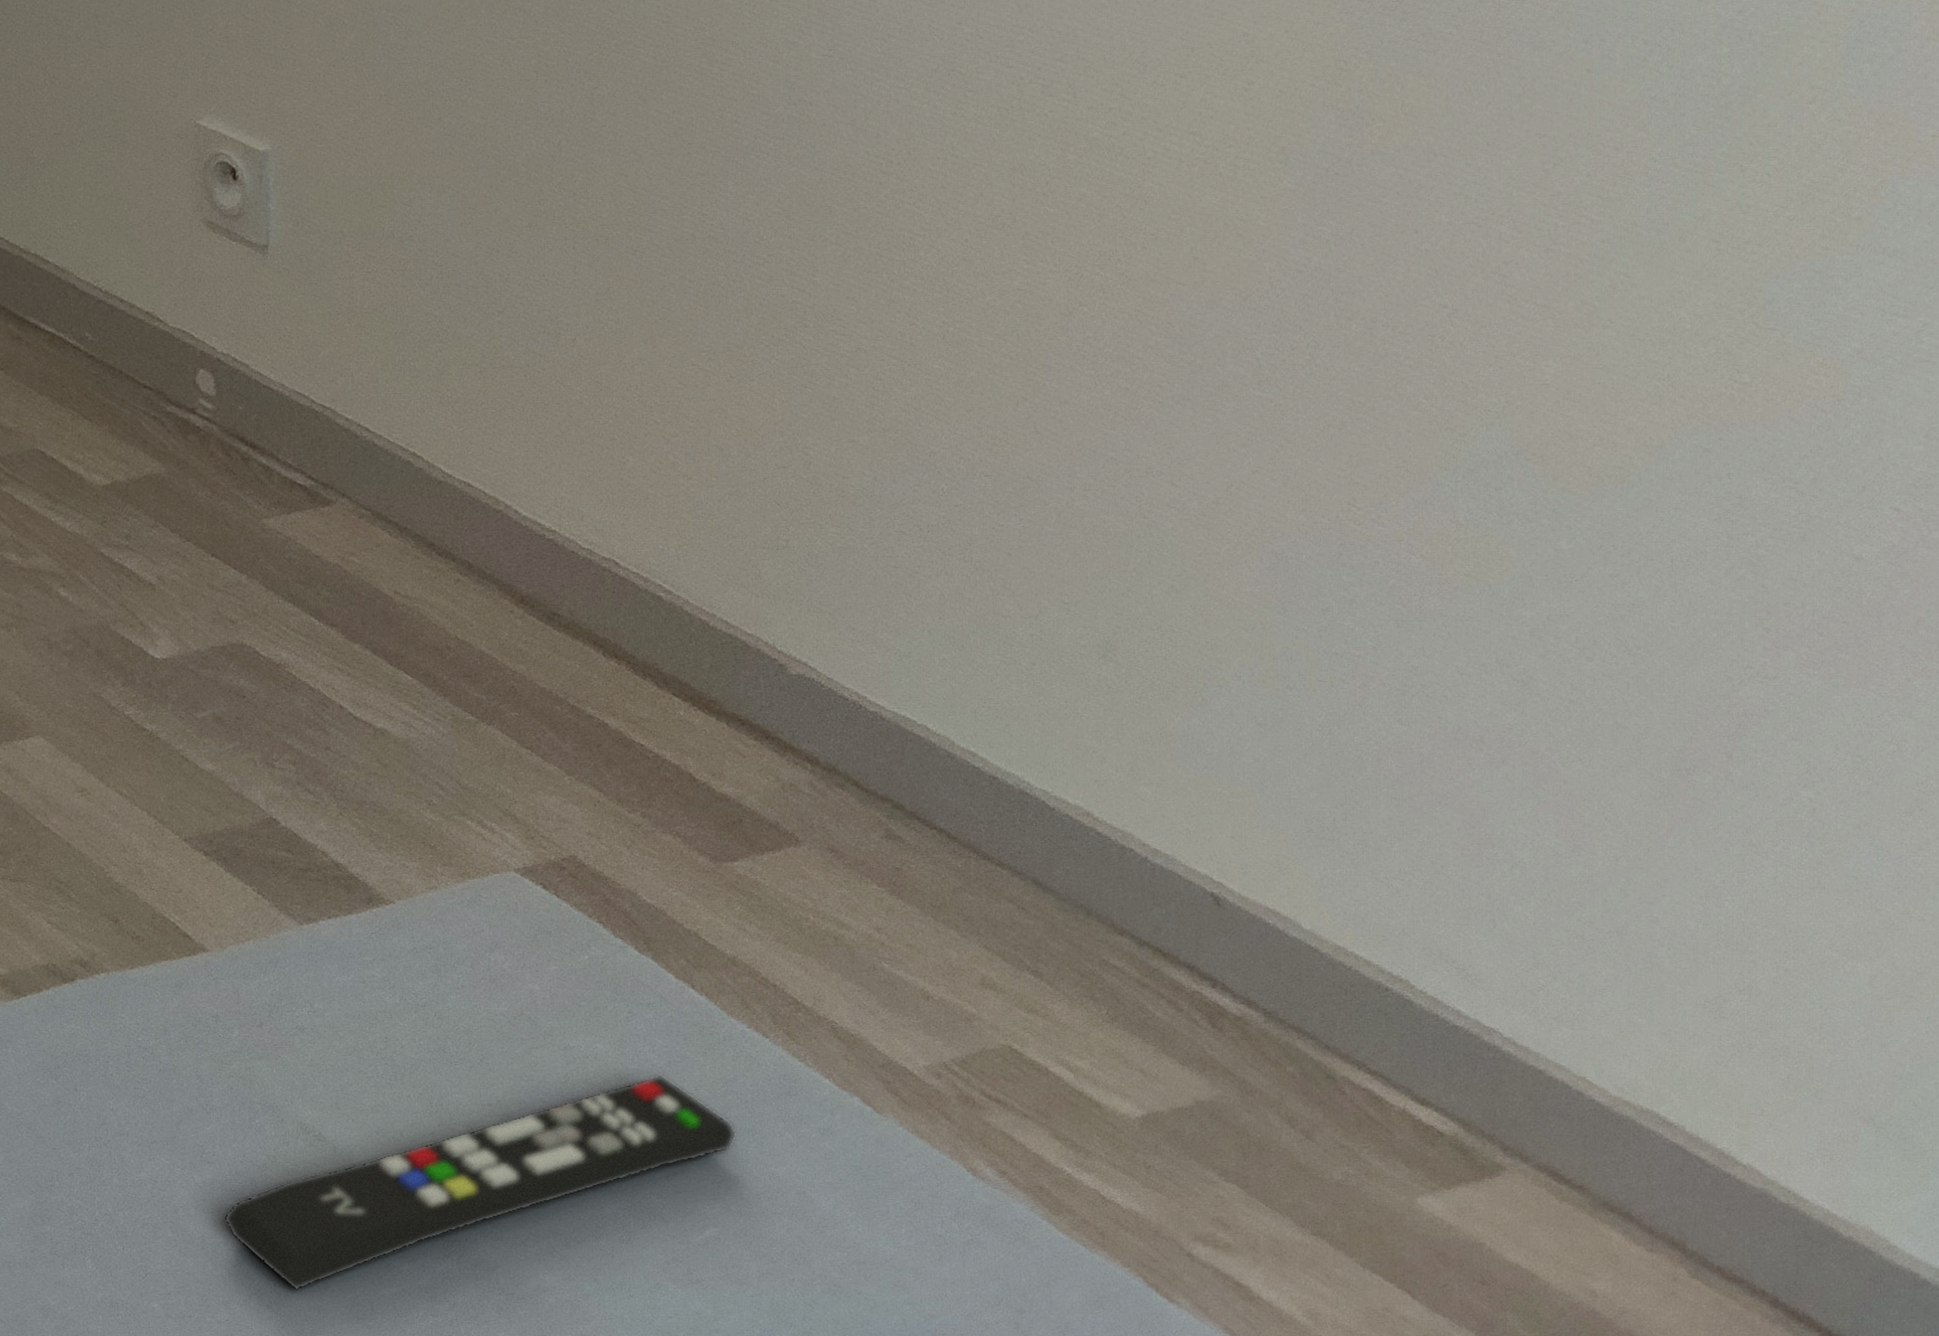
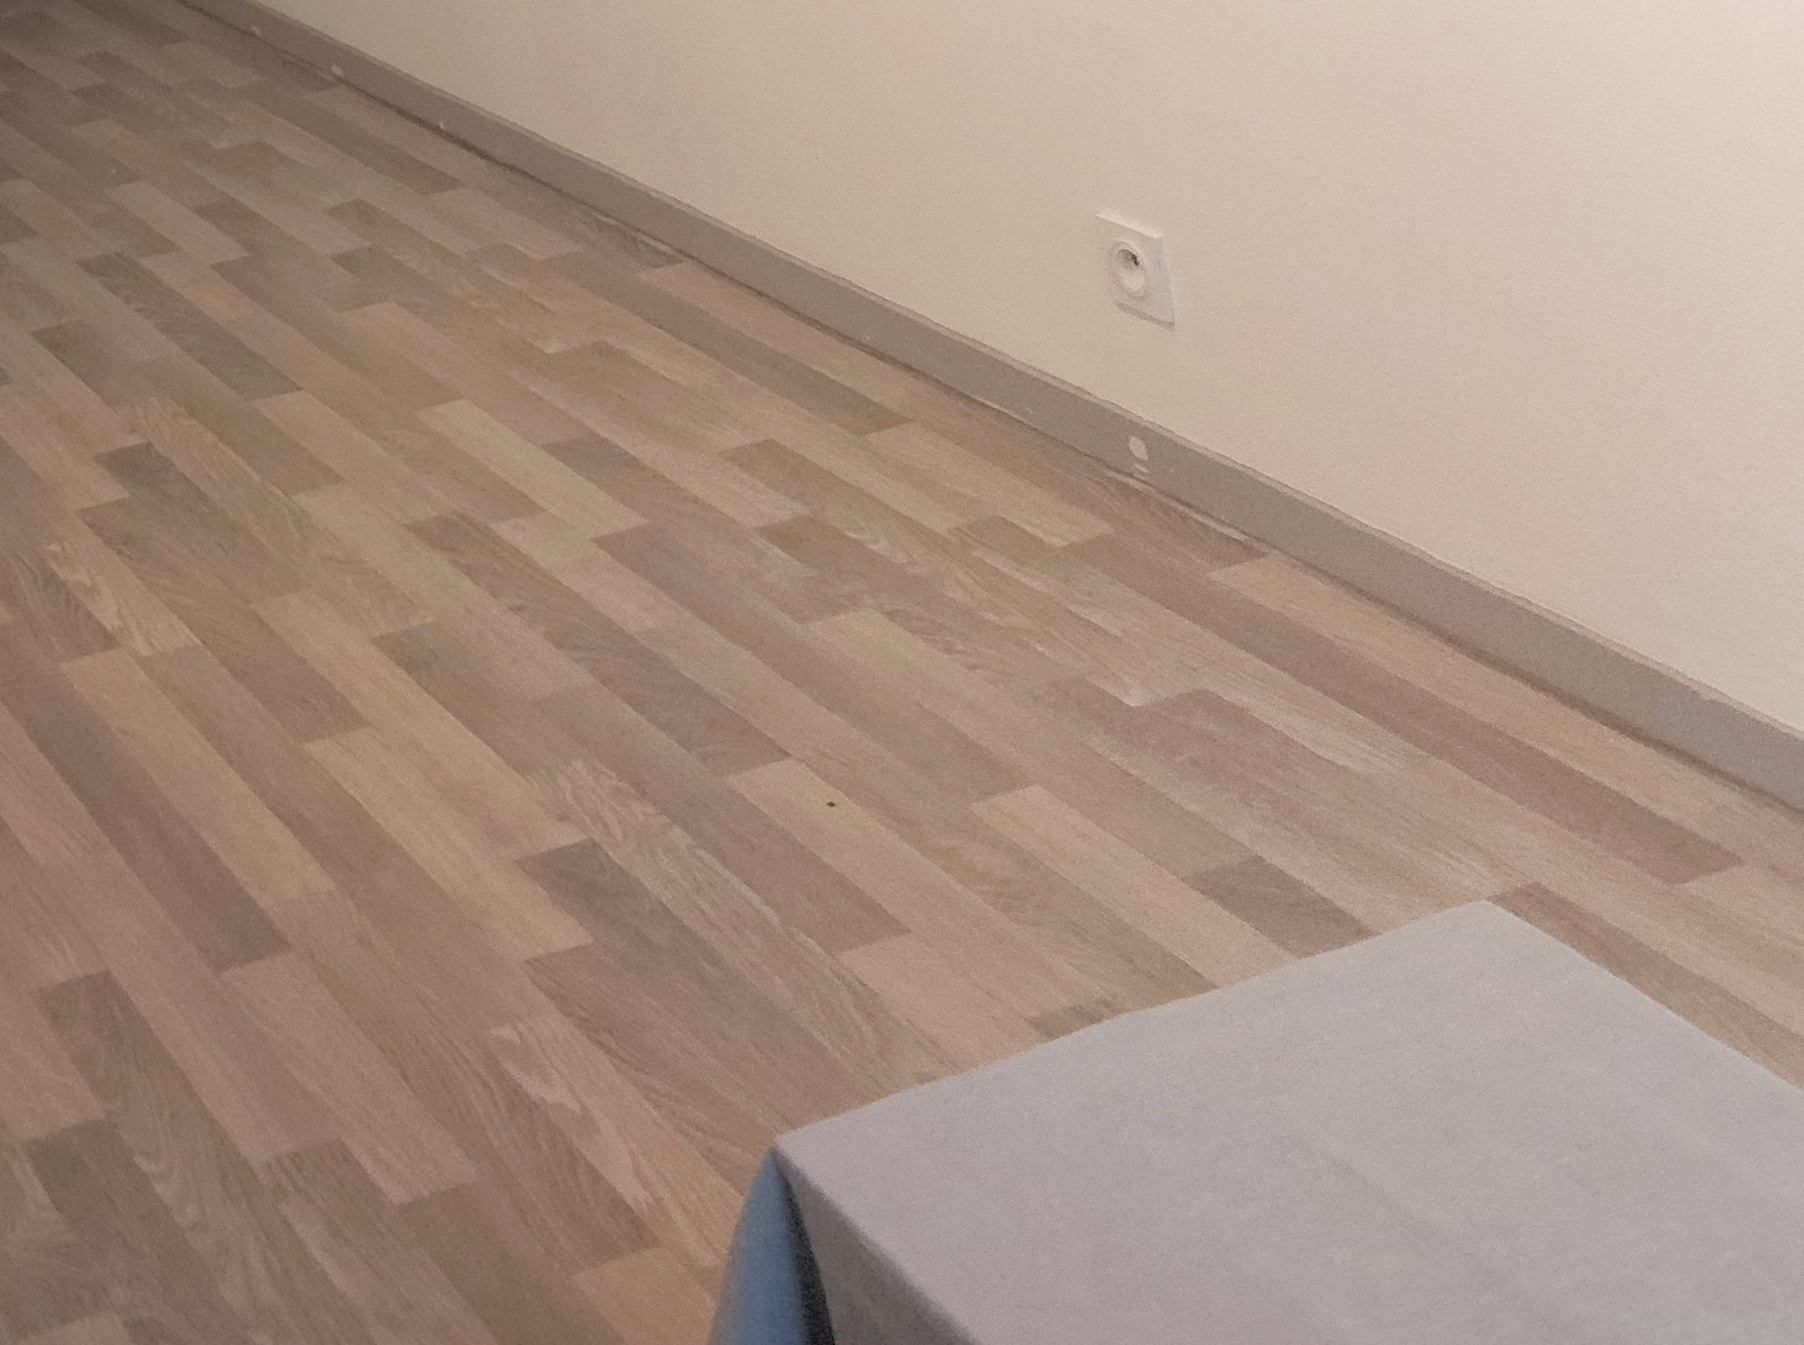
remote control: present [223,1075,737,1291] -> none [1271,1096,1738,1328]

